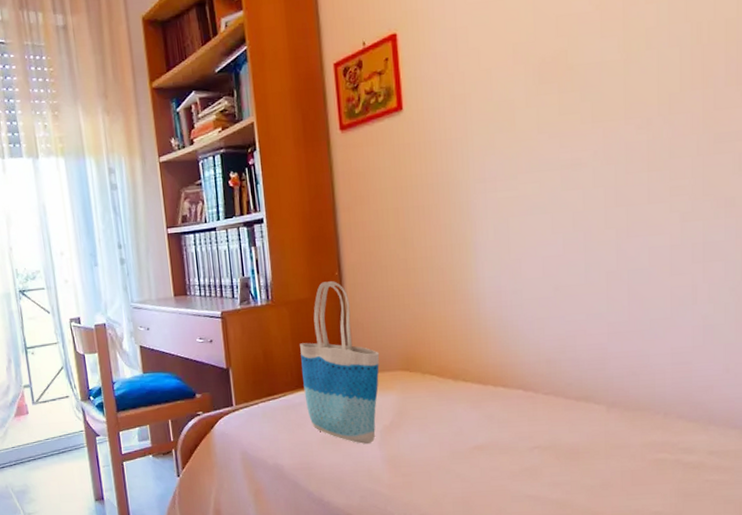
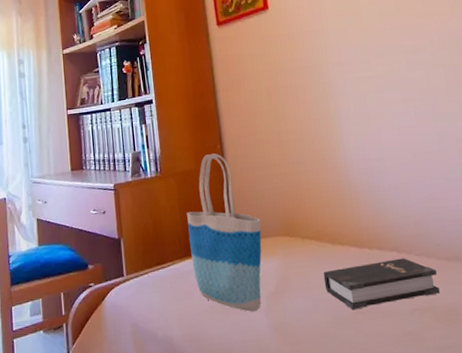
hardback book: none [442,396,564,446] -> present [323,258,440,310]

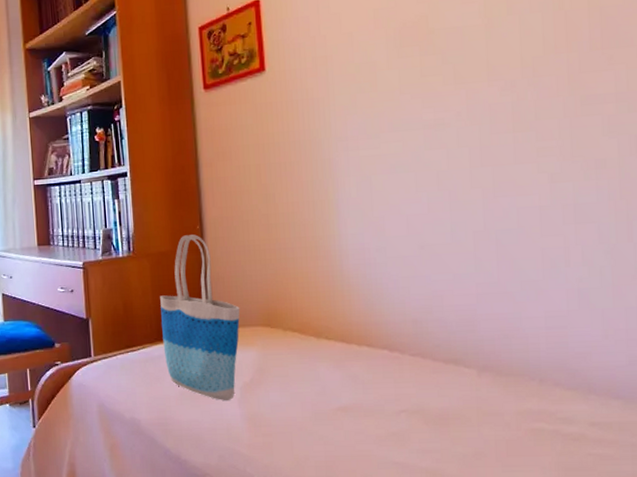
hardback book: present [323,258,440,310] -> none [304,357,432,407]

